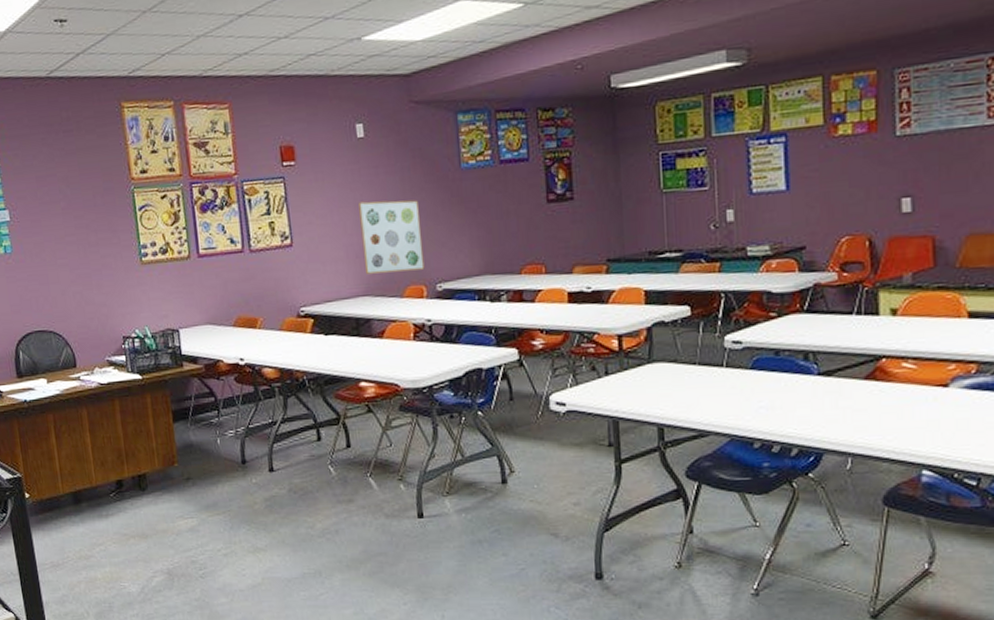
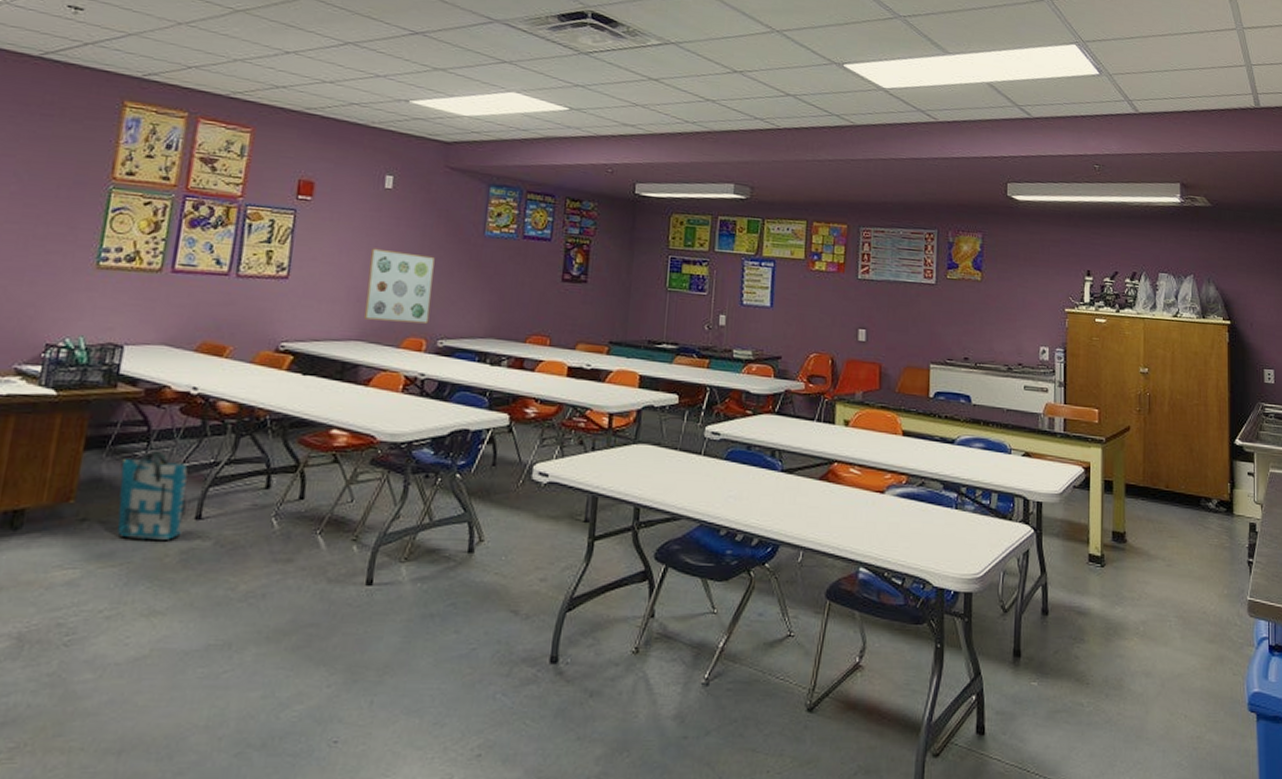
tote bag: none [202,416,262,491] -> present [117,450,188,540]

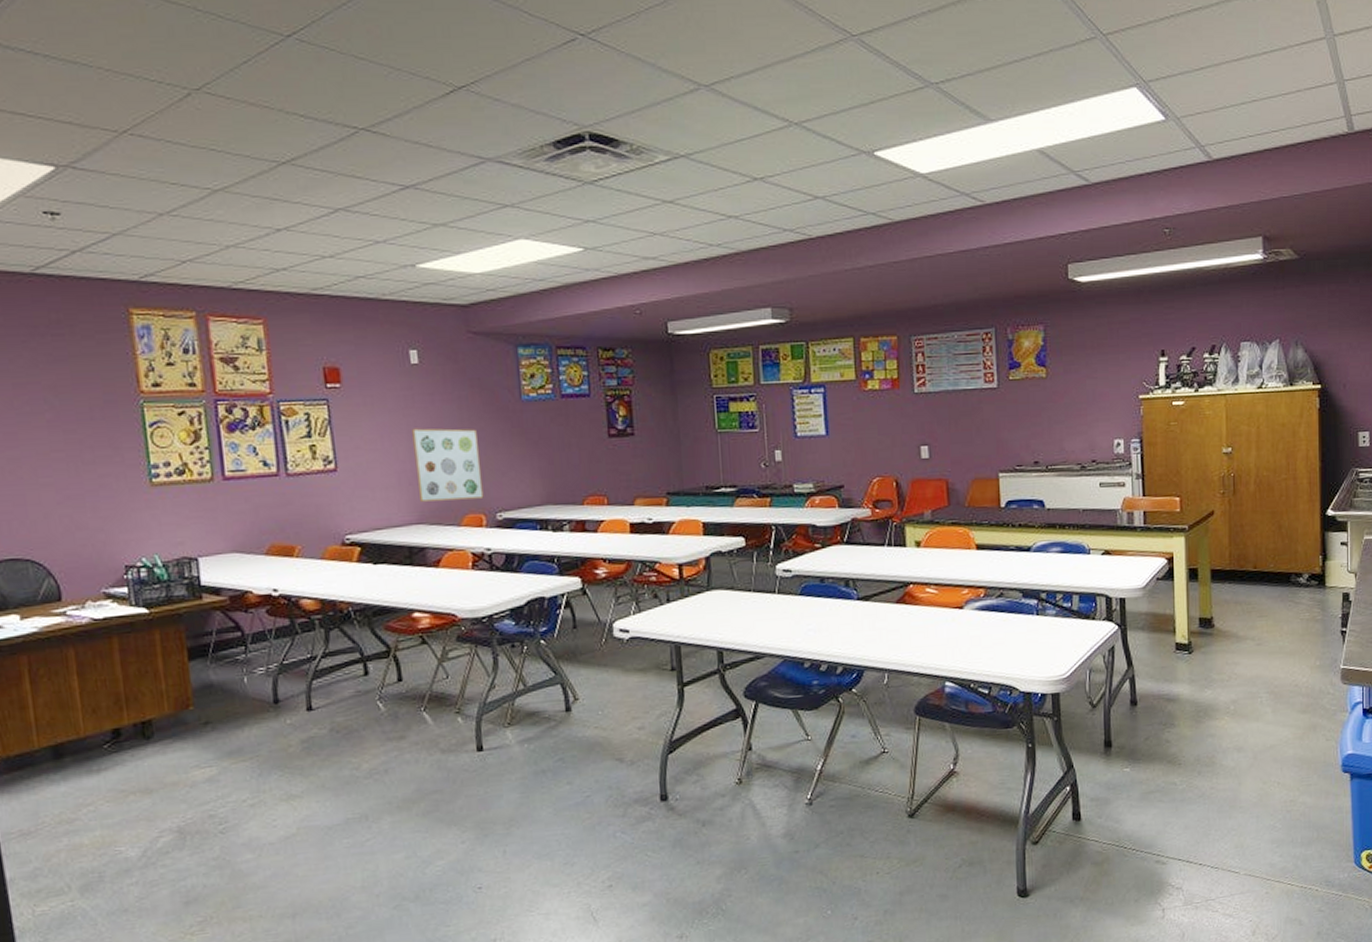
tote bag: present [117,450,188,540] -> none [225,652,298,735]

